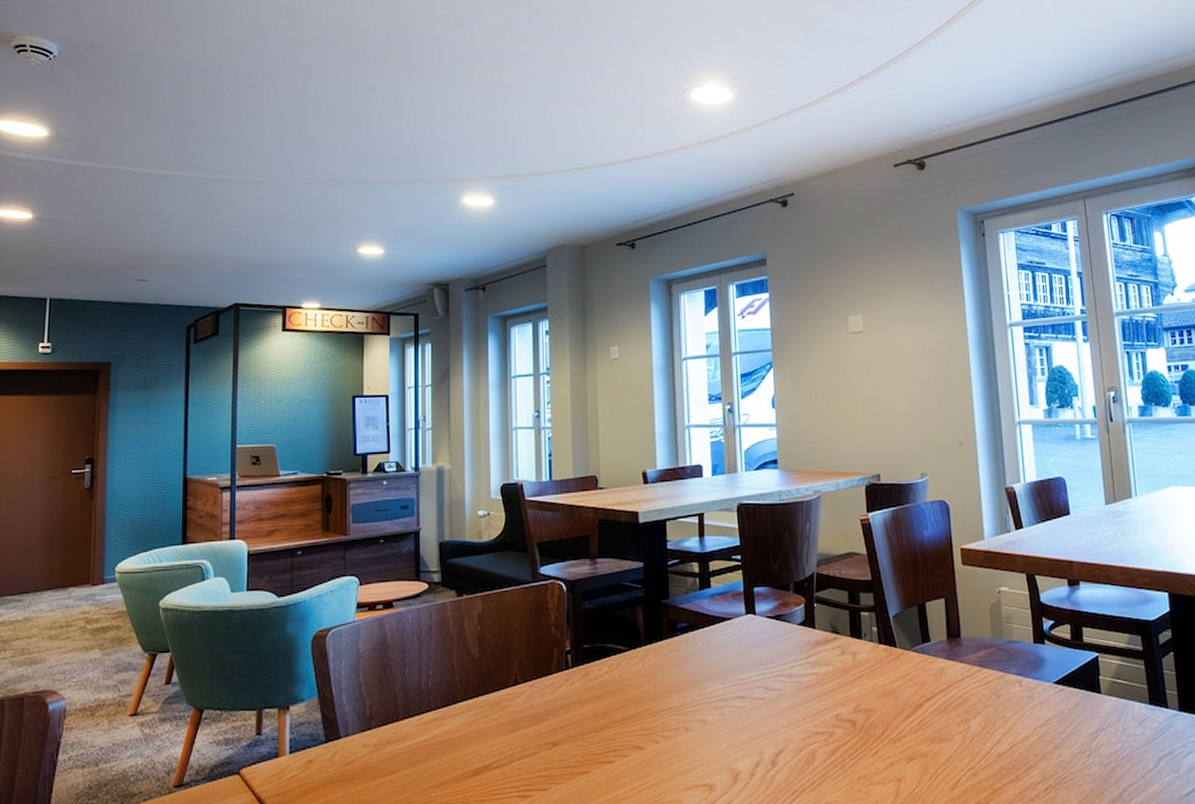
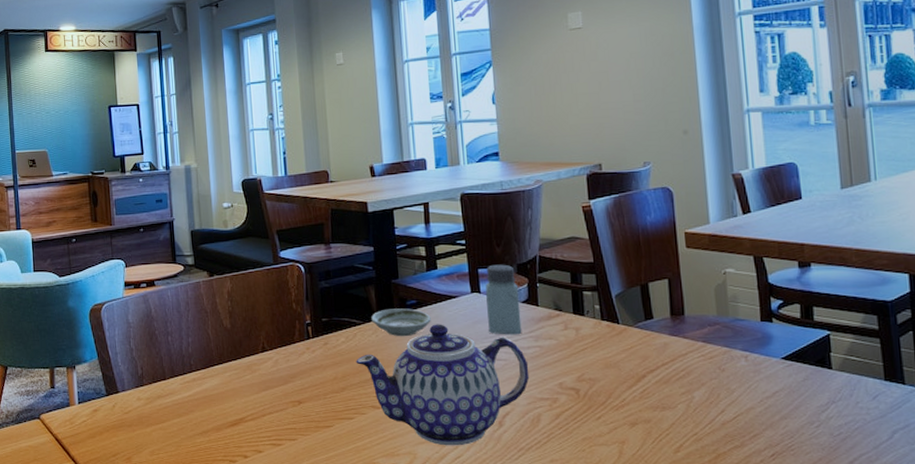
teapot: none [619,649,805,791] -> present [356,324,530,446]
saucer: none [638,632,703,665] -> present [371,308,431,337]
saltshaker: none [761,582,798,662] -> present [485,264,522,335]

